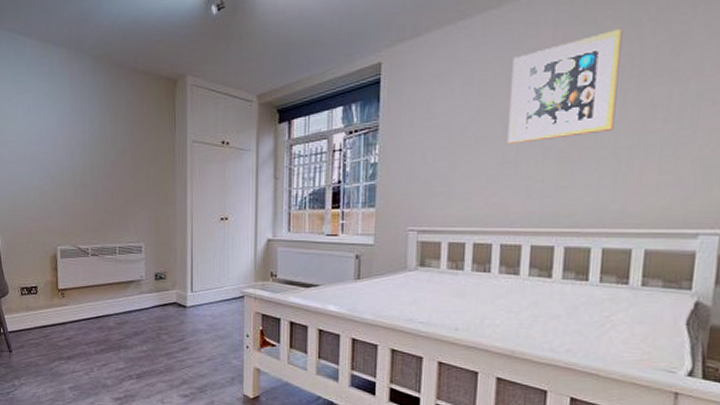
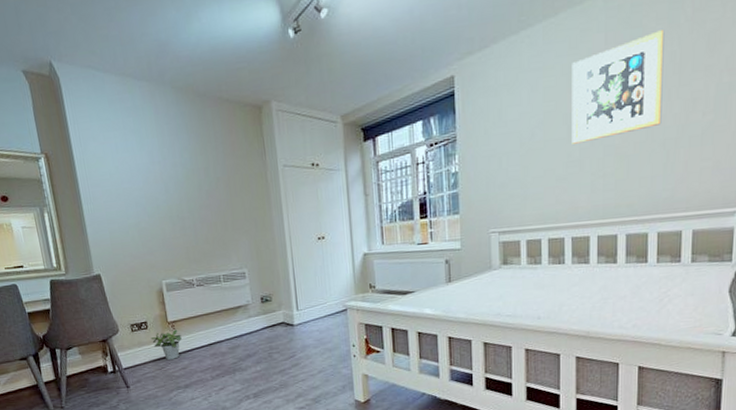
potted plant: none [39,297,70,328] -> present [150,329,182,360]

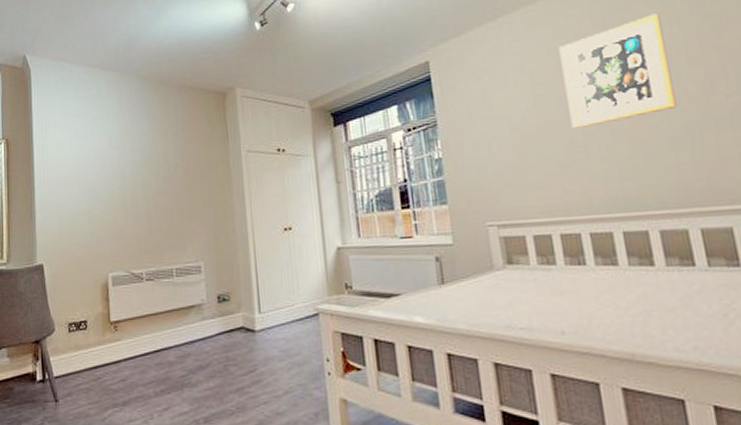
potted plant: present [150,329,182,360] -> none [89,331,124,368]

